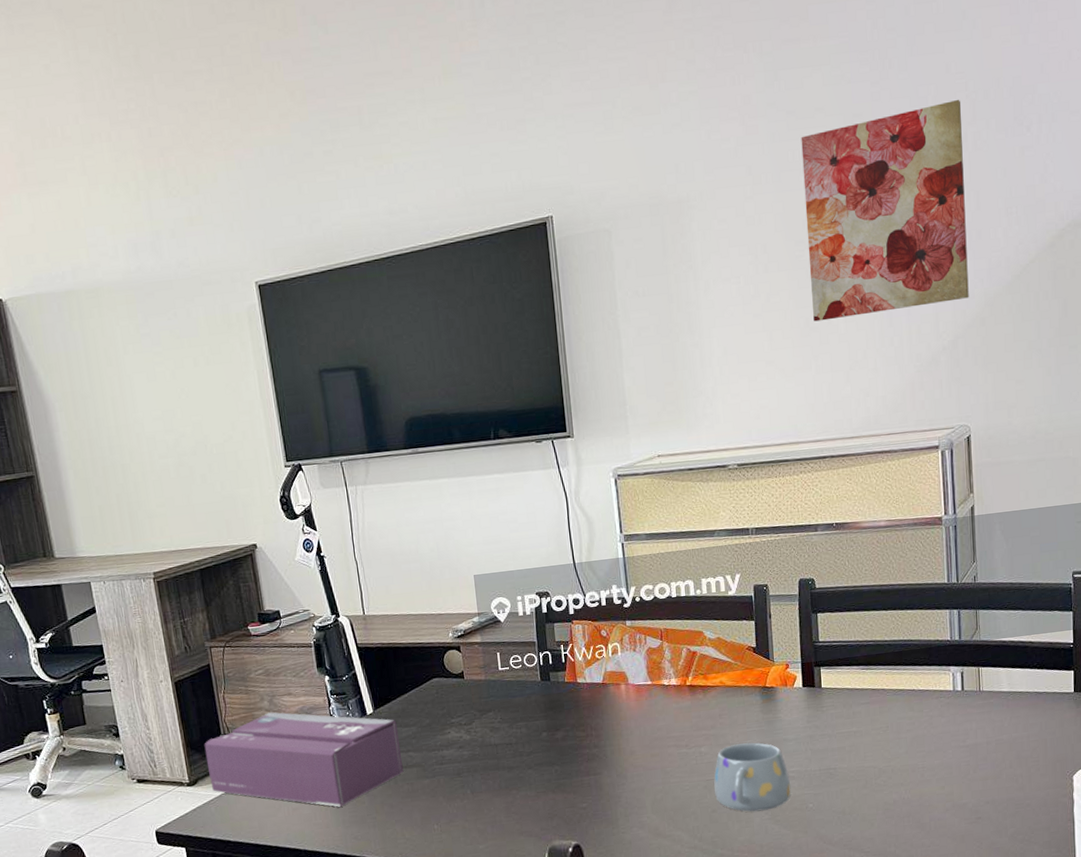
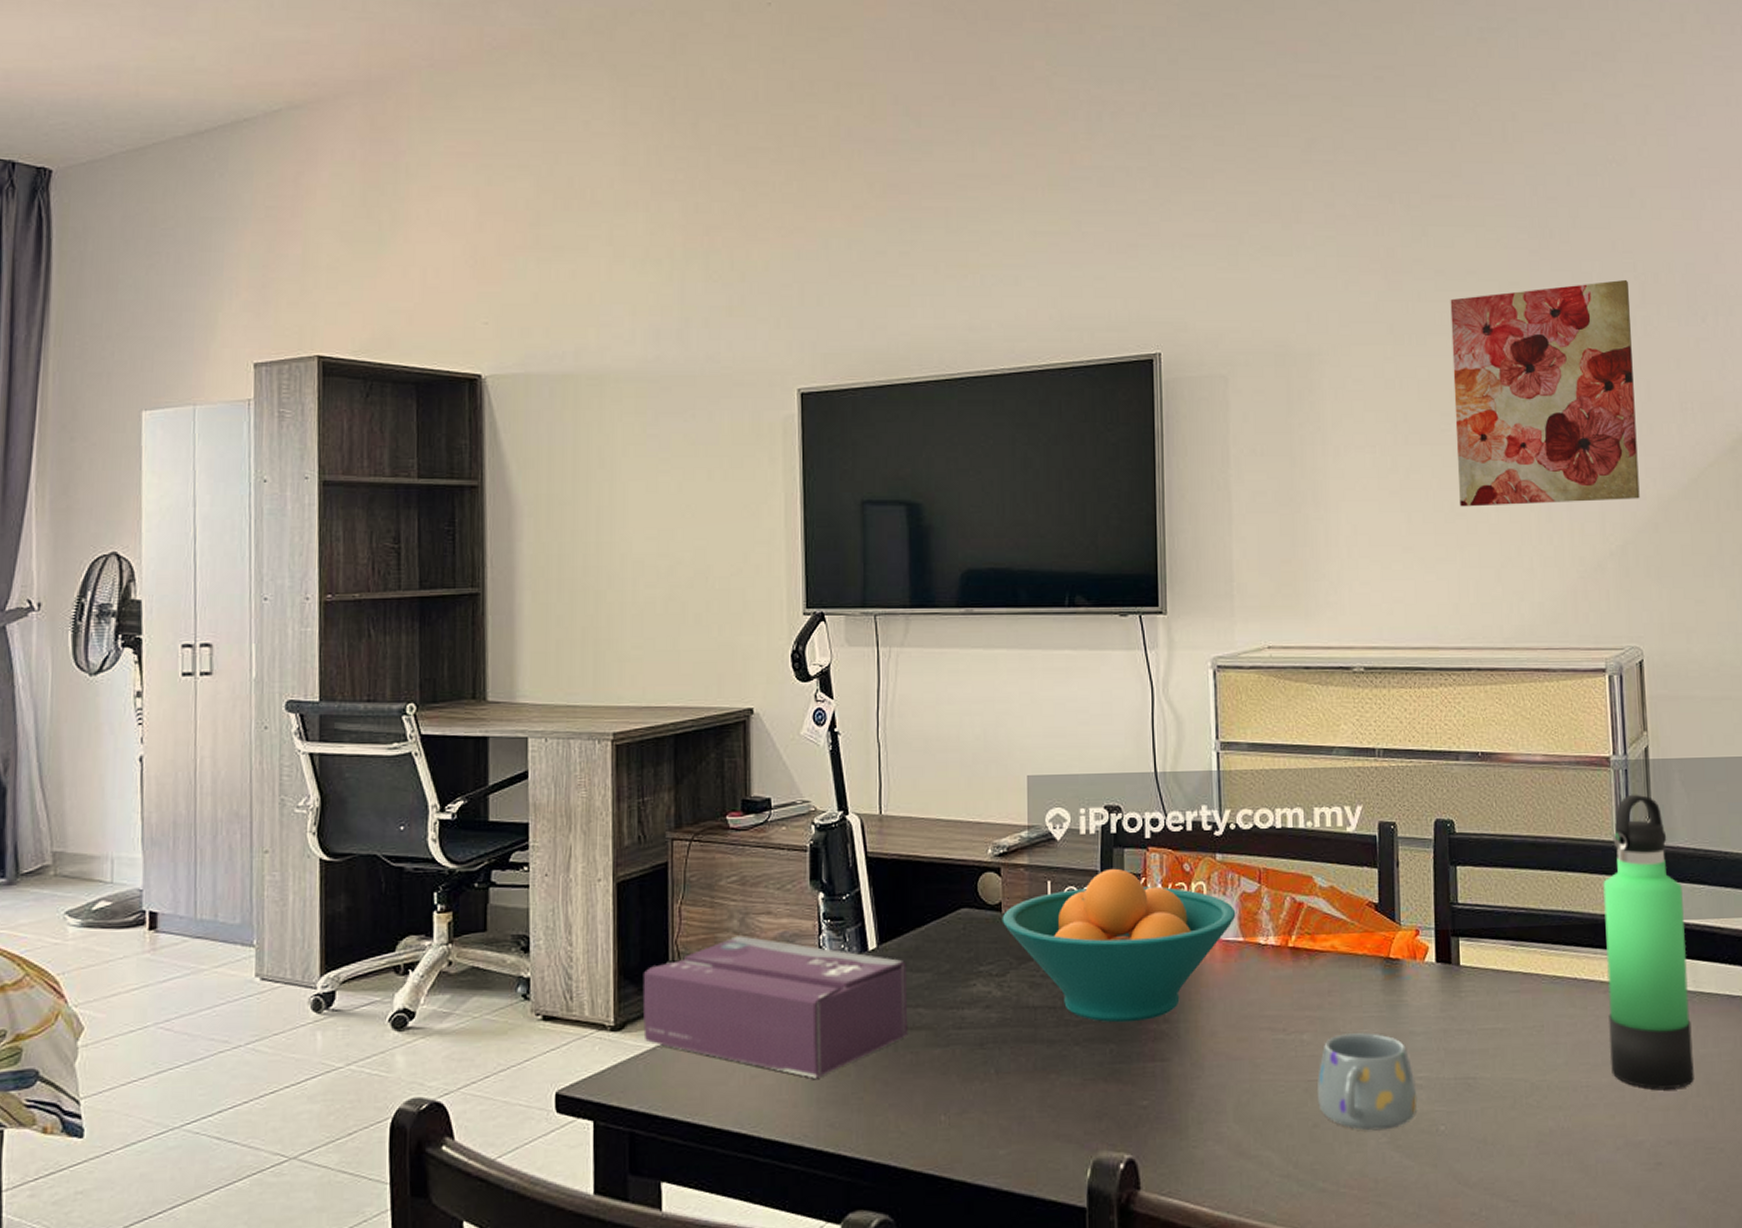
fruit bowl: none [464,639,645,751] -> present [1002,868,1236,1023]
thermos bottle: none [936,544,1008,766] -> present [1603,794,1694,1089]

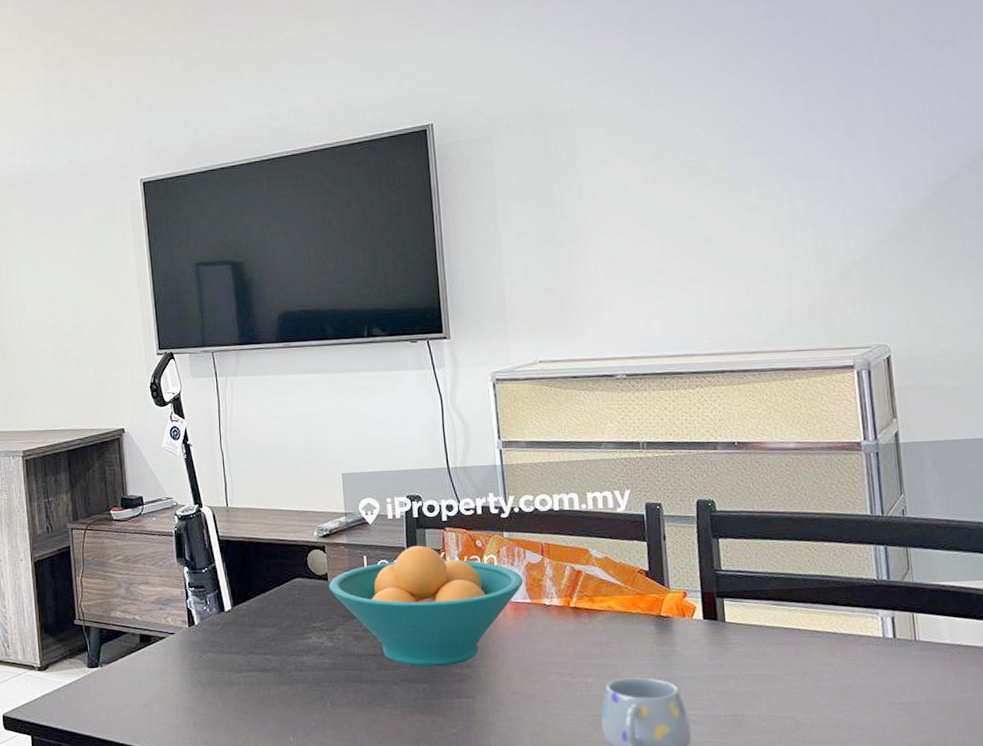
tissue box: present [642,936,908,1079] -> none [58,600,260,707]
wall art: present [1450,279,1640,507] -> none [691,17,882,232]
thermos bottle: present [1603,794,1694,1089] -> none [858,473,954,728]

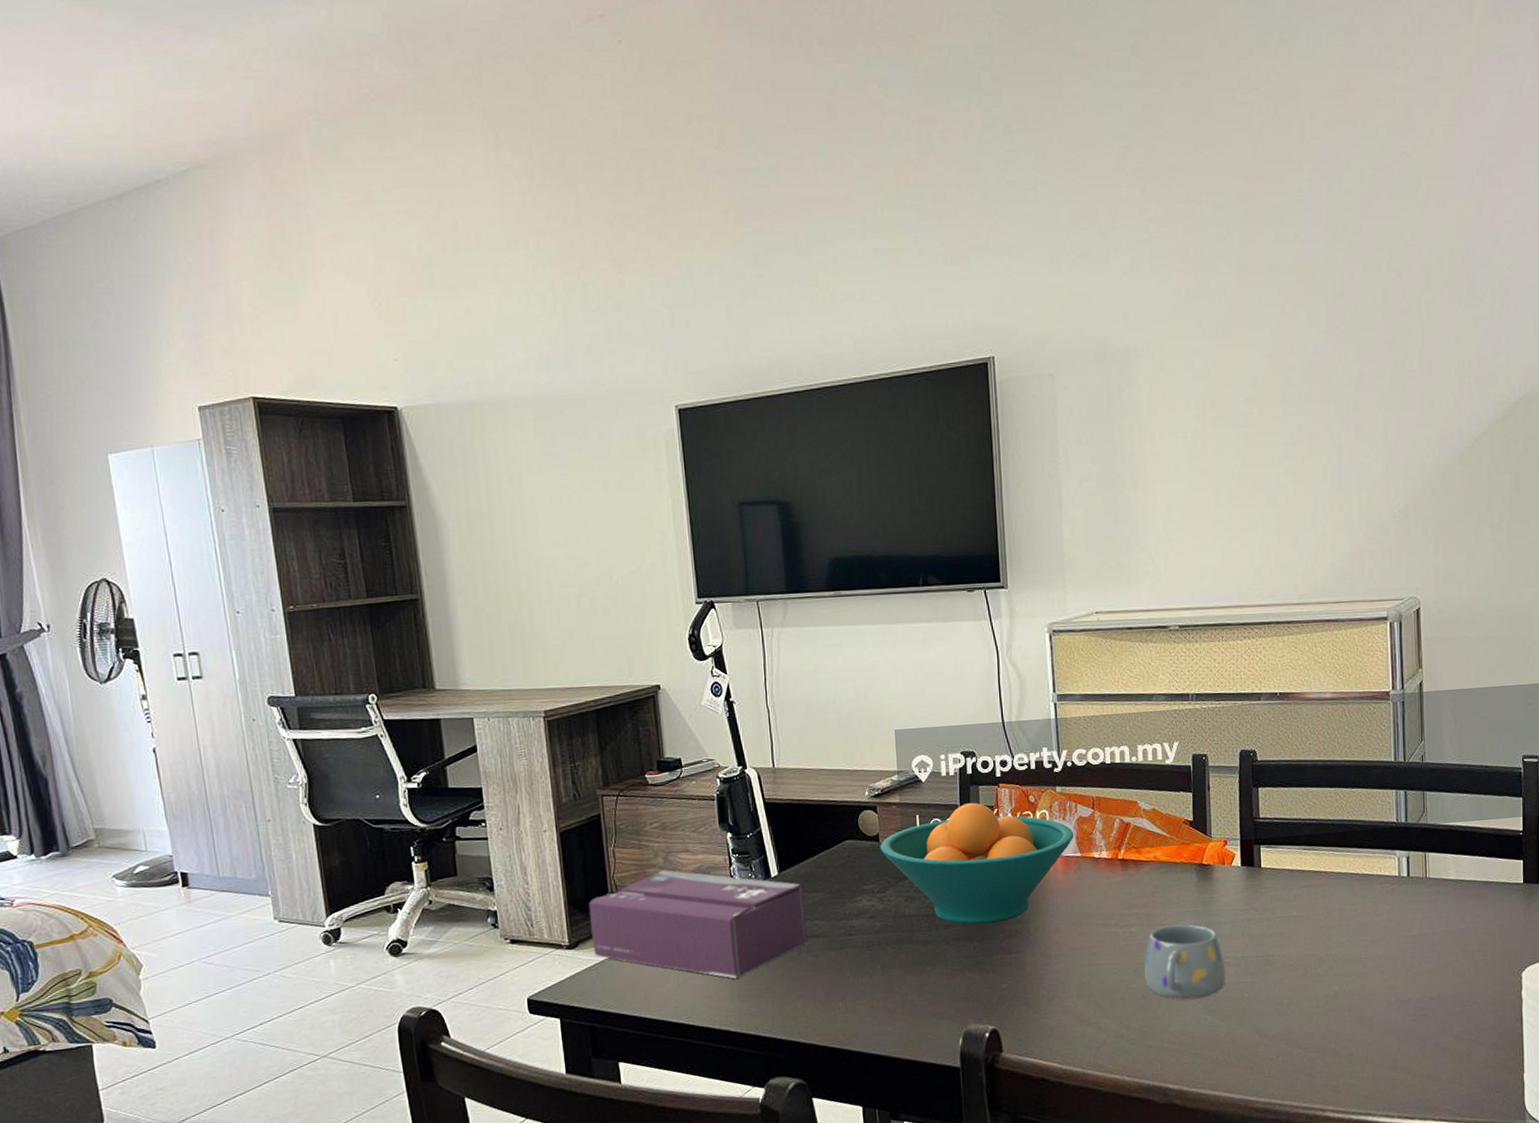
tissue box: none [58,600,260,707] -> present [588,870,809,979]

